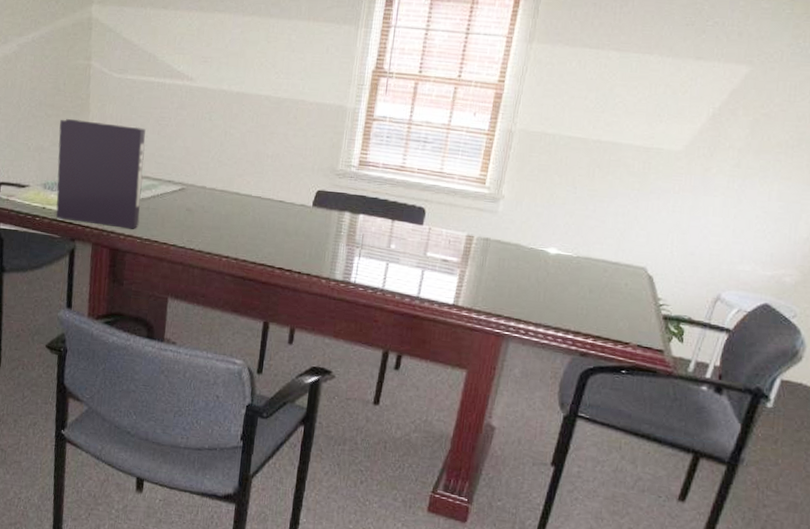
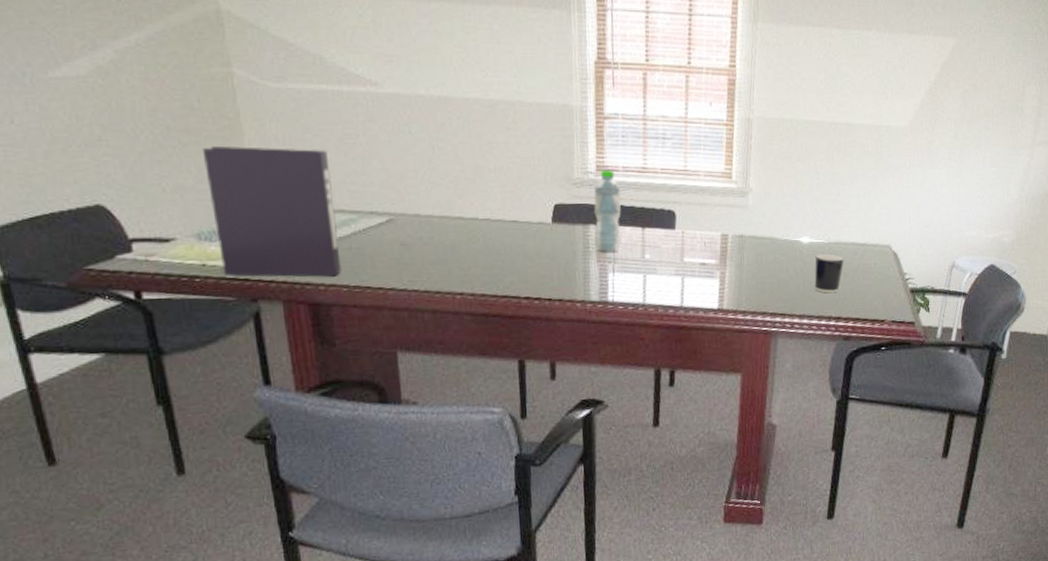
water bottle: none [347,164,378,239] -> present [594,168,622,252]
mug: none [556,266,592,307] -> present [814,254,844,294]

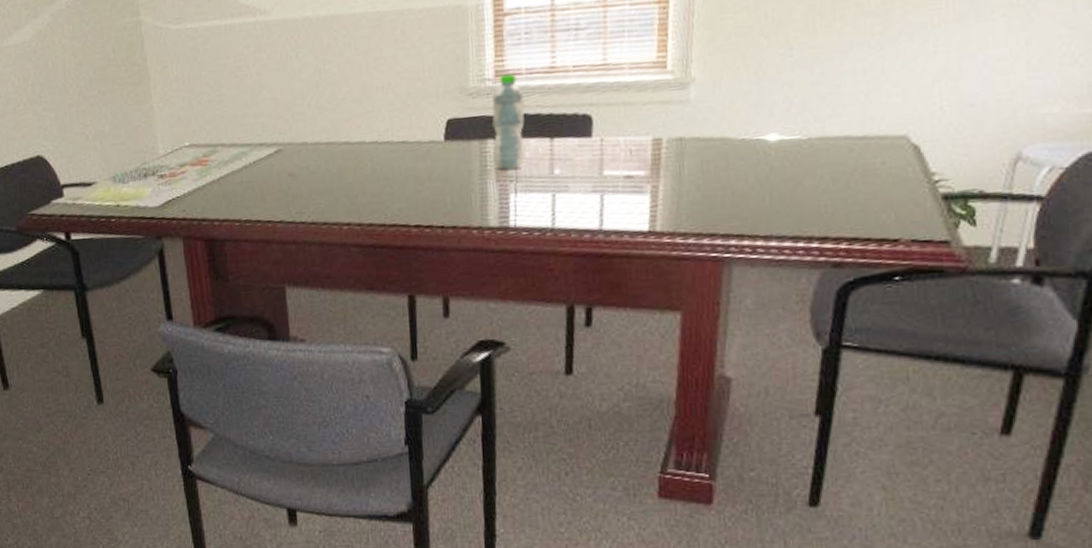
binder: present [202,145,342,277] -> none [116,85,234,215]
mug: present [814,254,844,294] -> none [786,153,833,206]

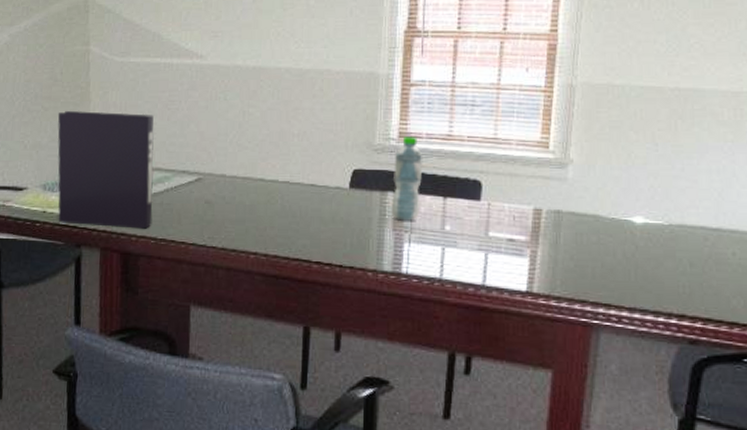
binder: none [116,85,234,215] -> present [57,110,154,229]

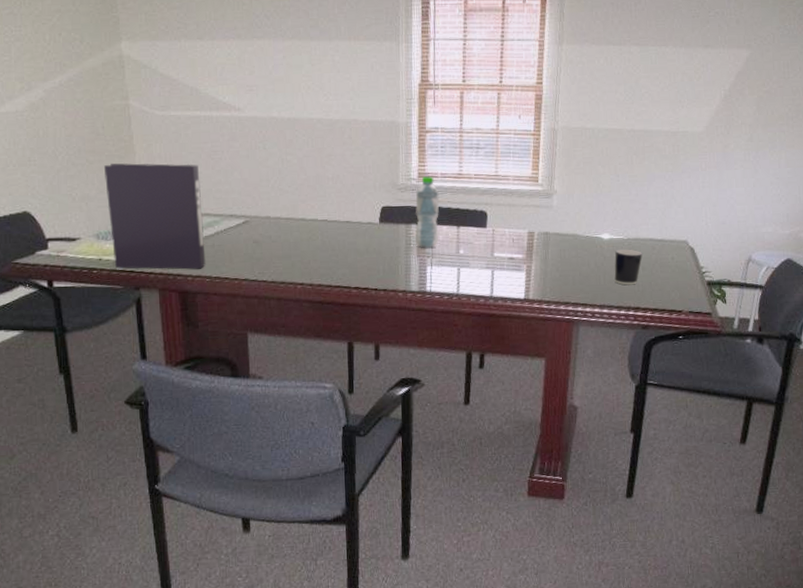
mug: none [650,237,690,285] -> present [614,249,643,285]

